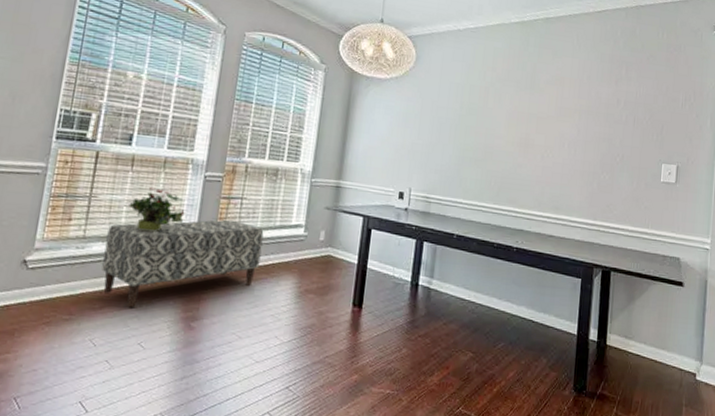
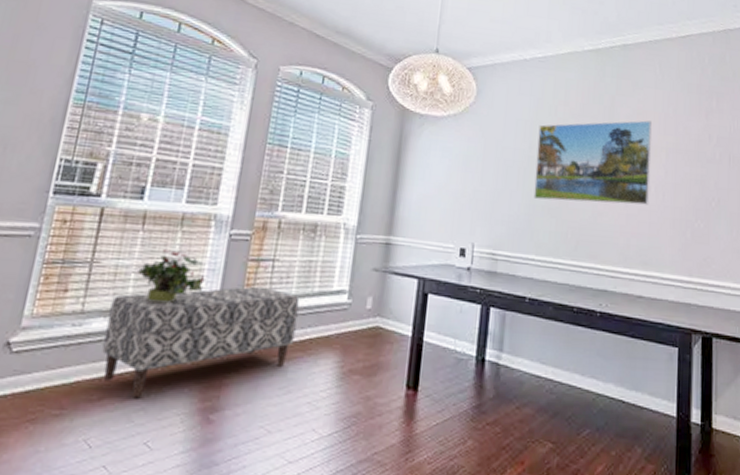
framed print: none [463,85,568,159] -> present [533,120,652,205]

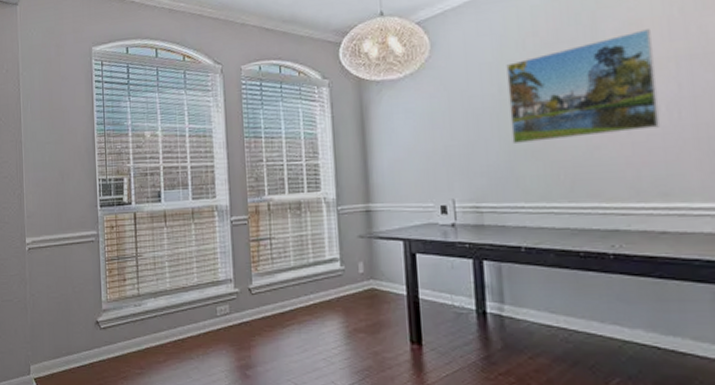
bench: present [102,286,300,399] -> none [157,262,301,360]
potted plant: present [137,249,205,303] -> none [169,240,220,283]

